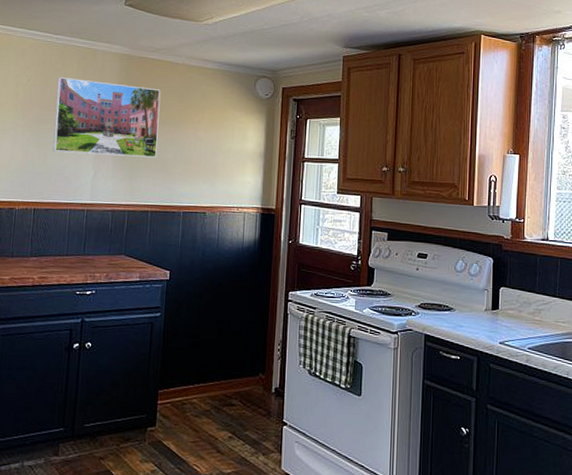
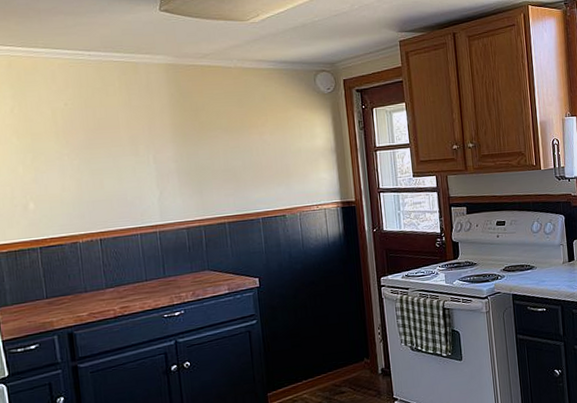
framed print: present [53,77,161,158] -> none [99,96,224,177]

